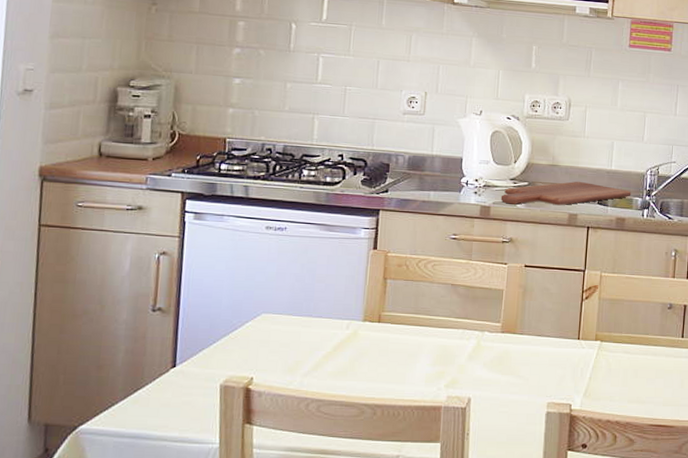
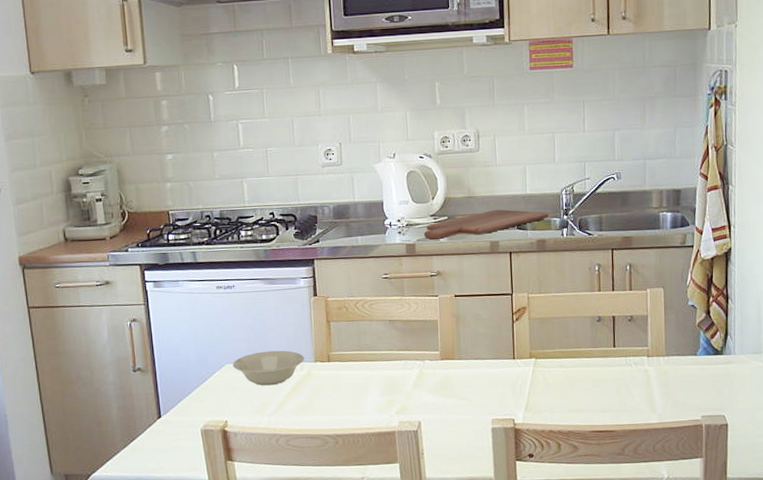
bowl: none [269,303,352,343] -> present [232,350,304,386]

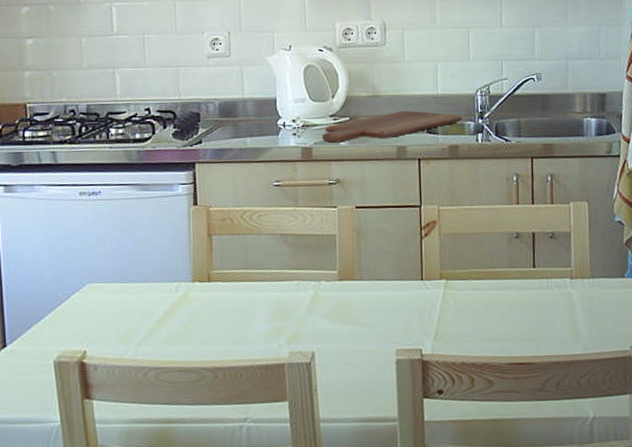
bowl: present [232,350,304,386] -> none [95,267,180,310]

